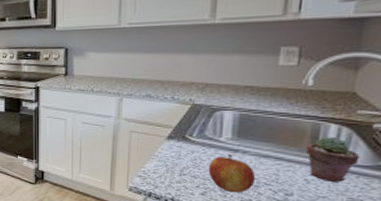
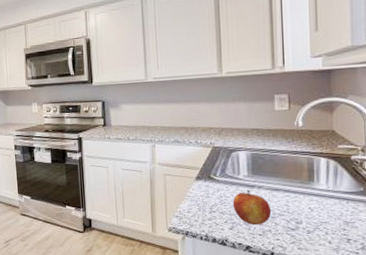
potted succulent: present [306,137,360,182] -> none [306,169,346,208]

